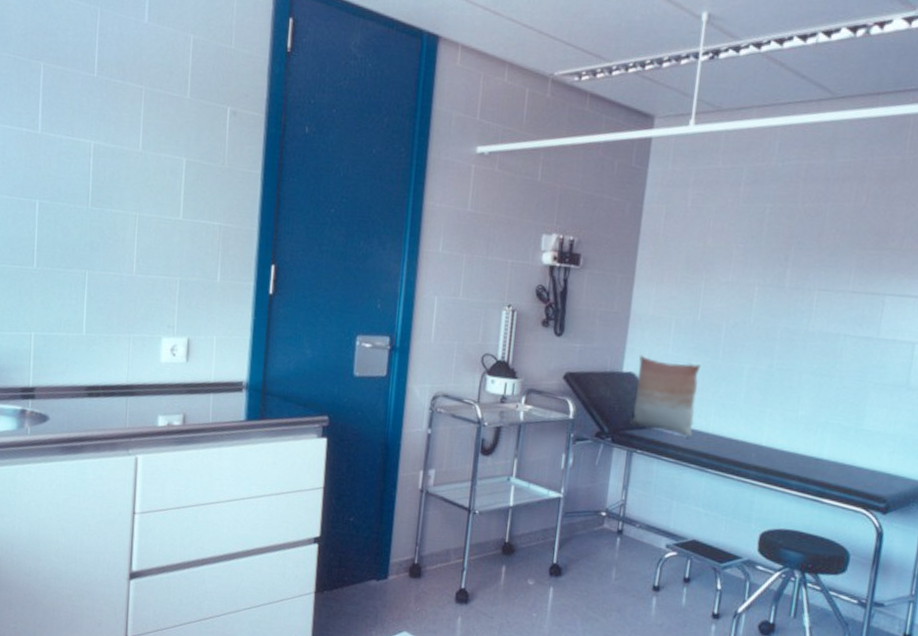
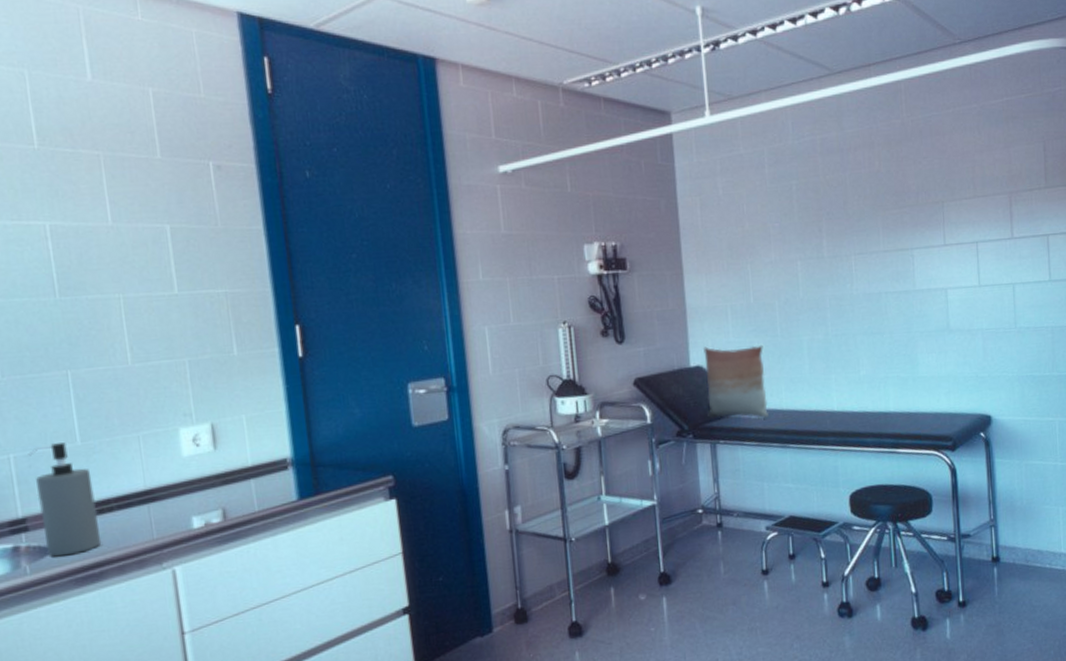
soap dispenser: none [45,330,89,426] -> present [28,442,102,557]

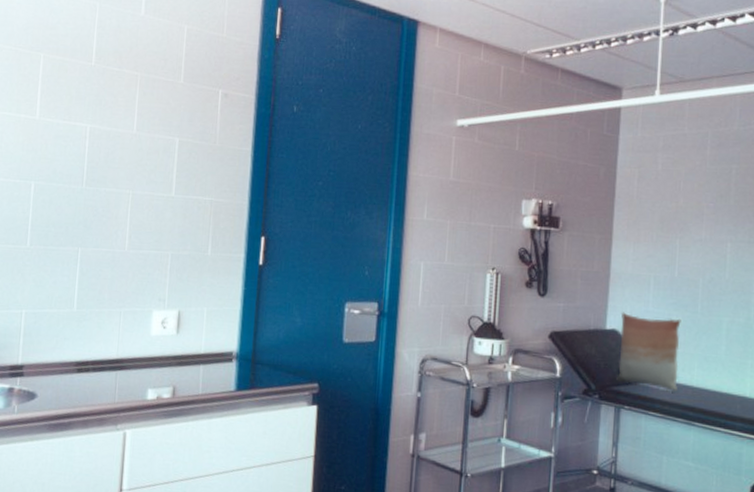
soap dispenser: present [28,442,102,557] -> none [33,307,79,403]

